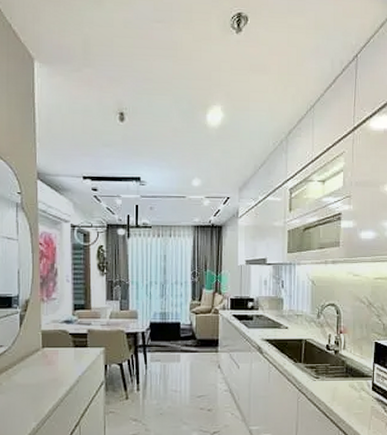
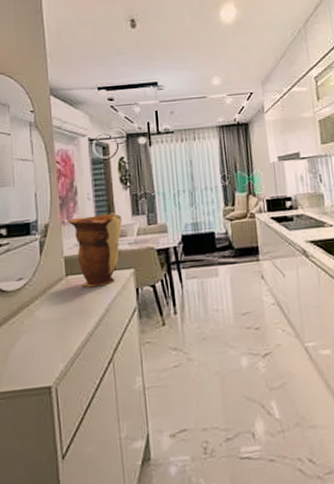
decorative vase: none [47,295,97,360] -> present [68,212,122,288]

